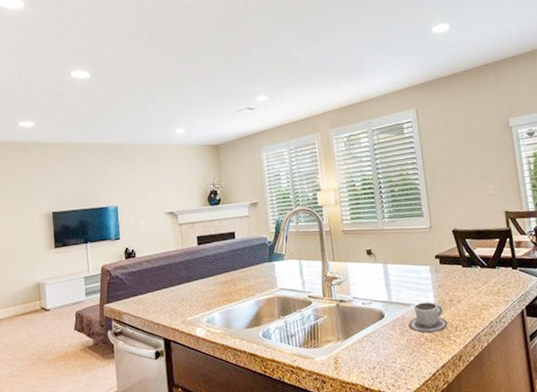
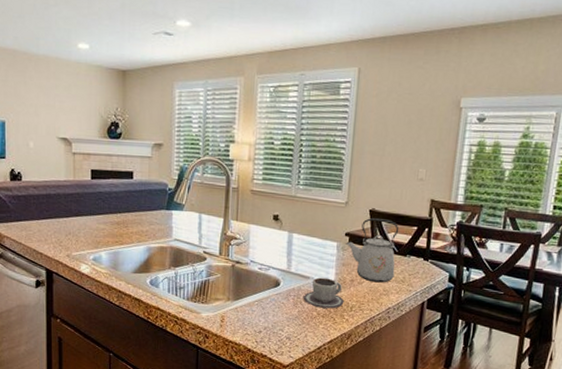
kettle: none [437,236,489,299] -> present [346,218,399,283]

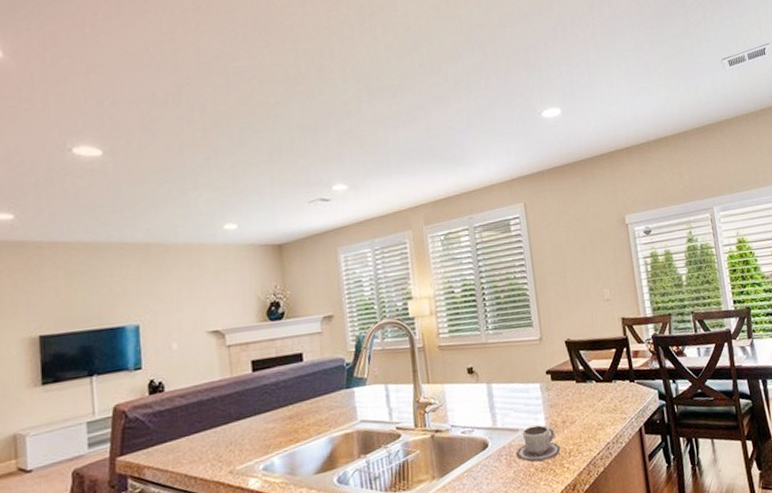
kettle: present [346,218,399,283] -> none [548,347,605,419]

